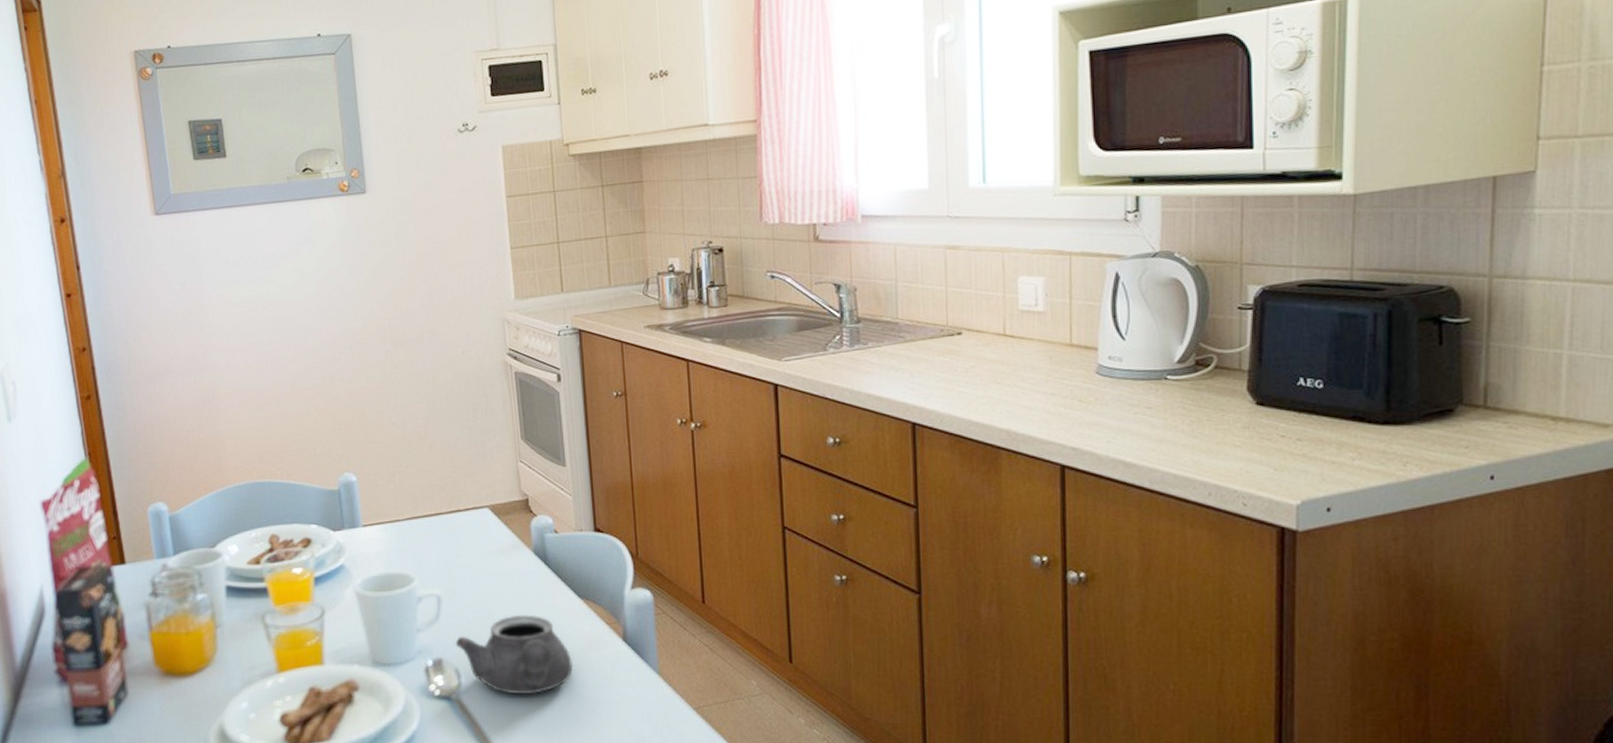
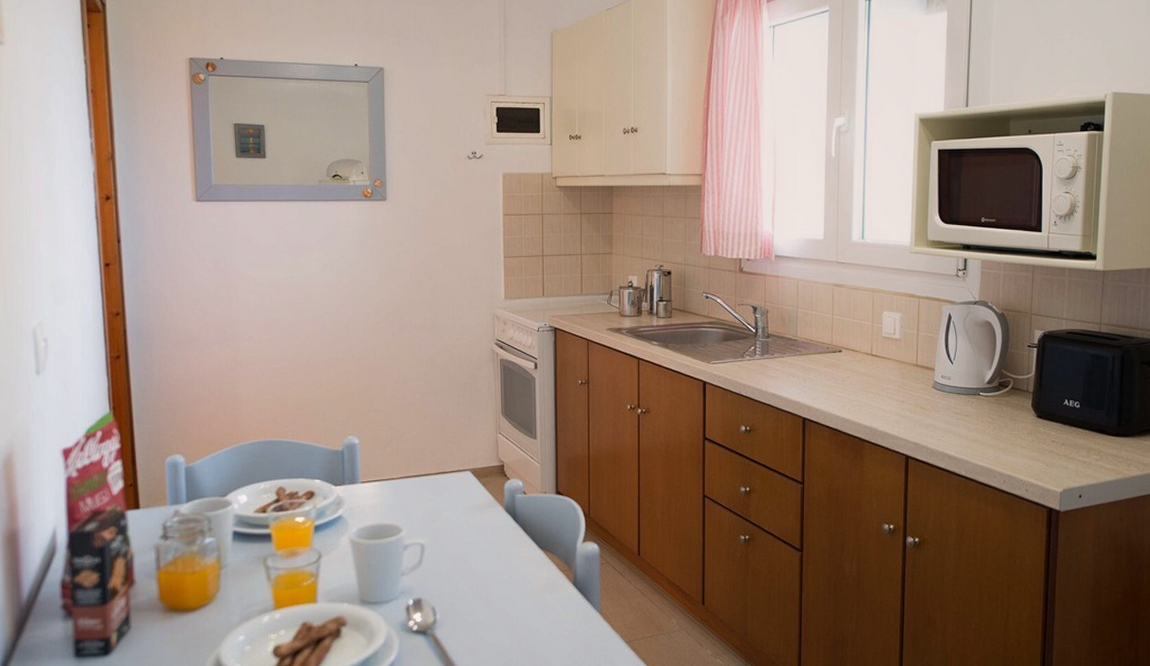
teapot: present [455,614,574,695] -> none [434,562,532,630]

